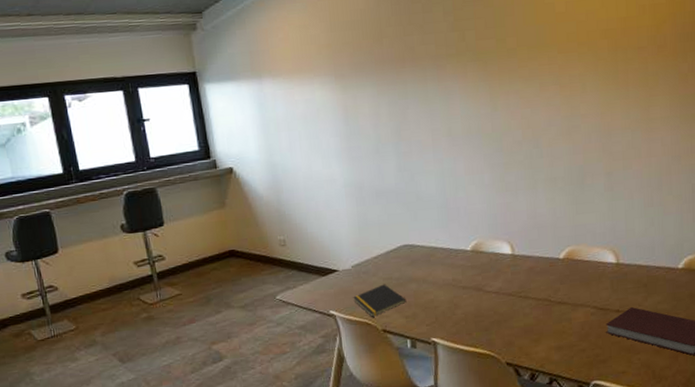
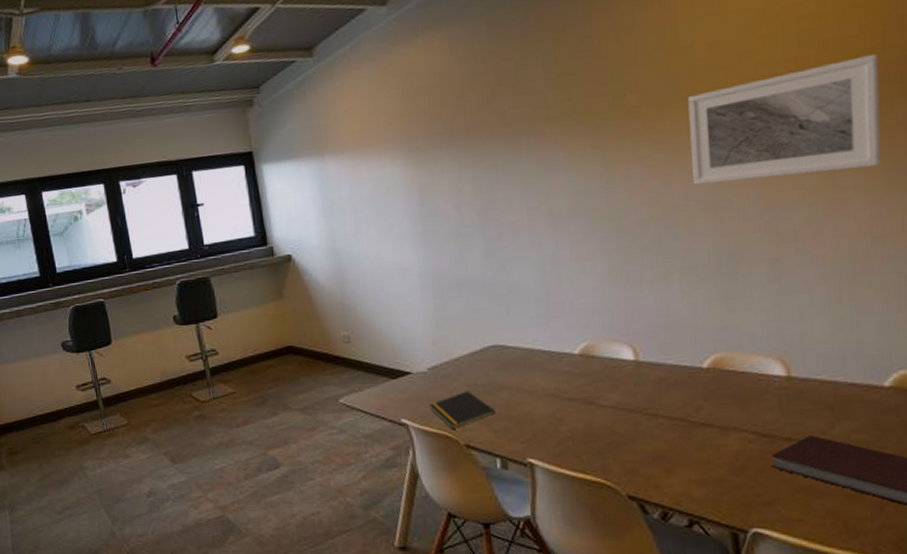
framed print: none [551,18,679,114] -> present [688,54,882,185]

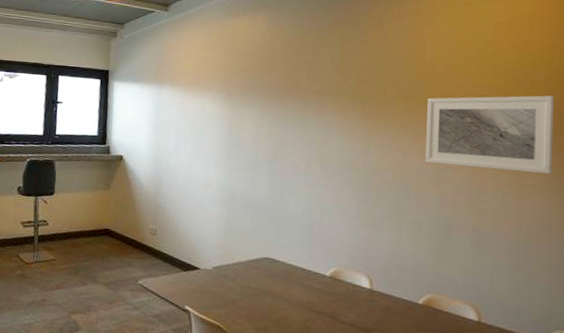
notepad: present [429,391,496,429] -> none [209,291,260,322]

